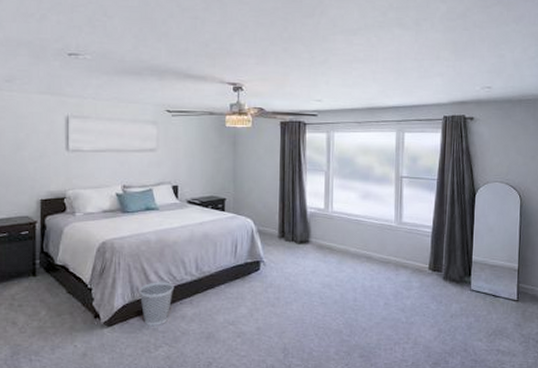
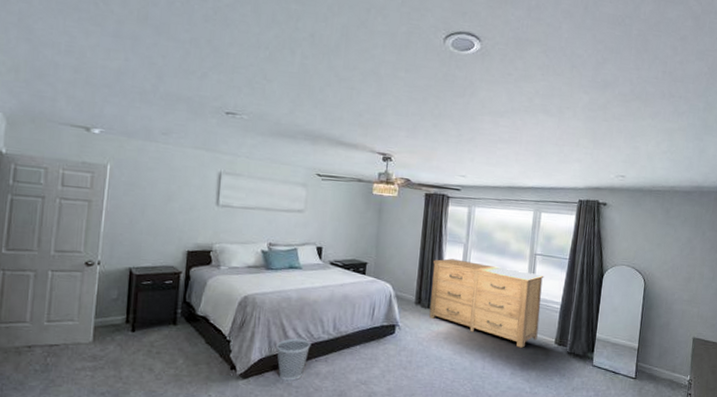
dresser: none [294,188,412,276] -> present [429,258,544,348]

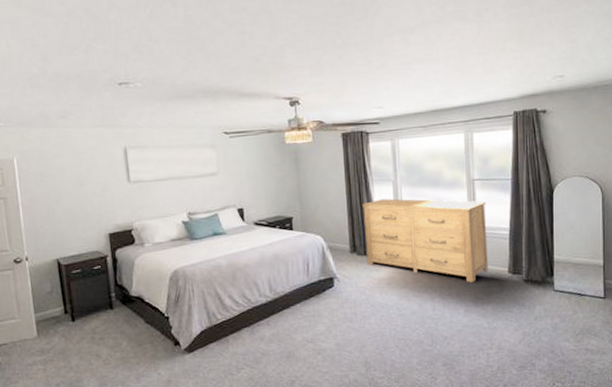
wastebasket: present [276,338,312,382] -> none [215,305,250,350]

